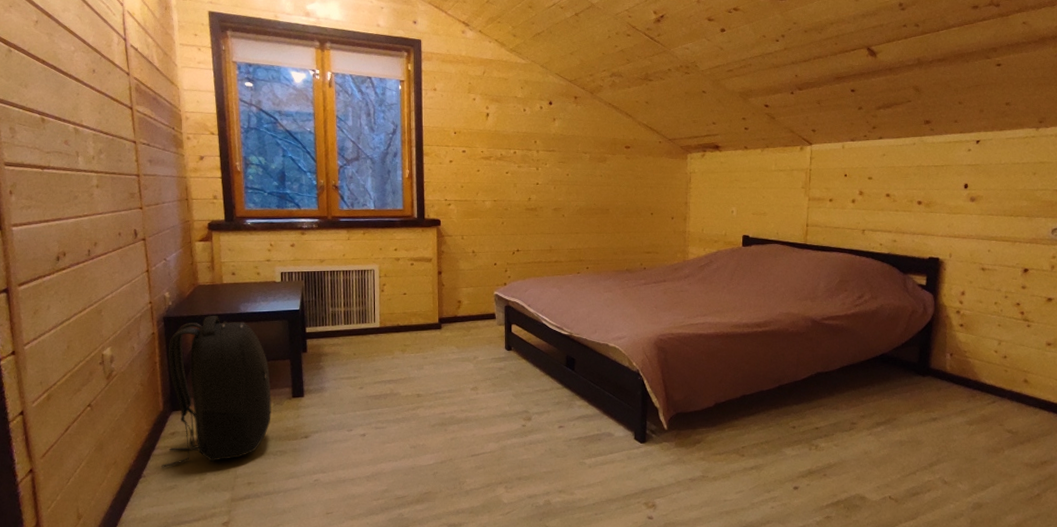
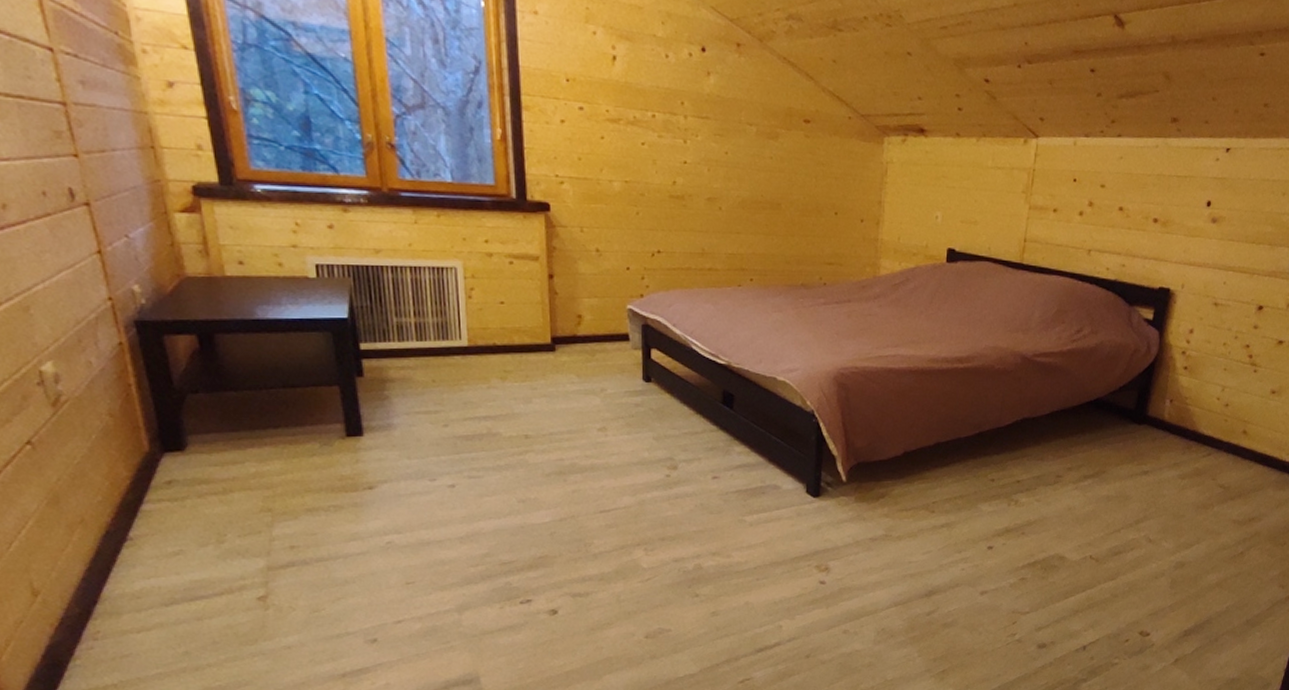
backpack: present [160,316,271,468] -> none [148,322,317,528]

